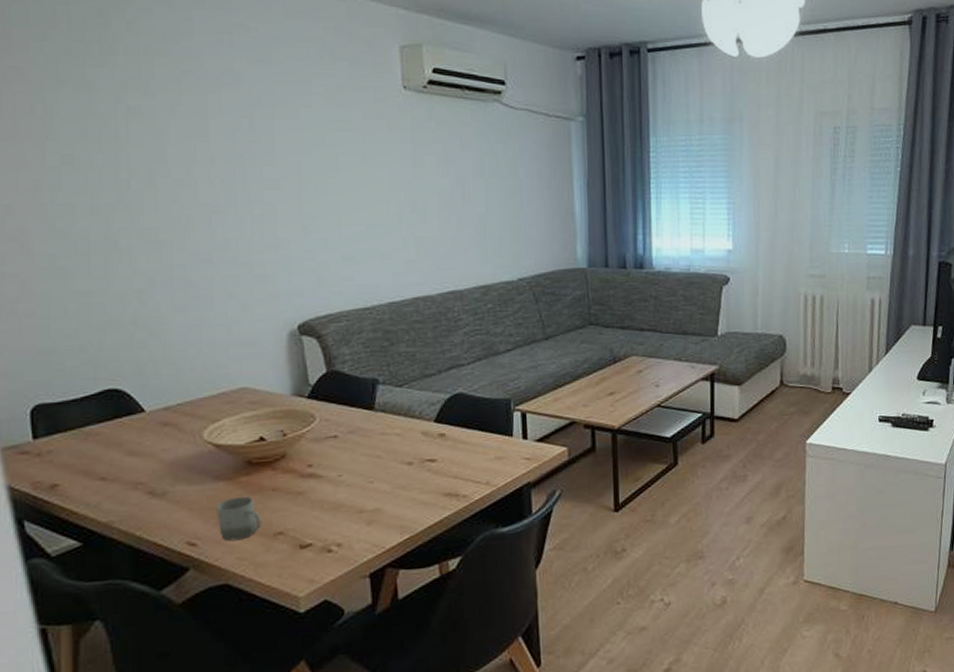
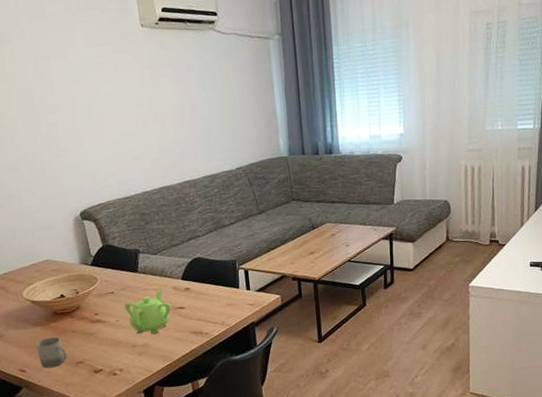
teapot: none [351,432,418,496] -> present [124,288,171,334]

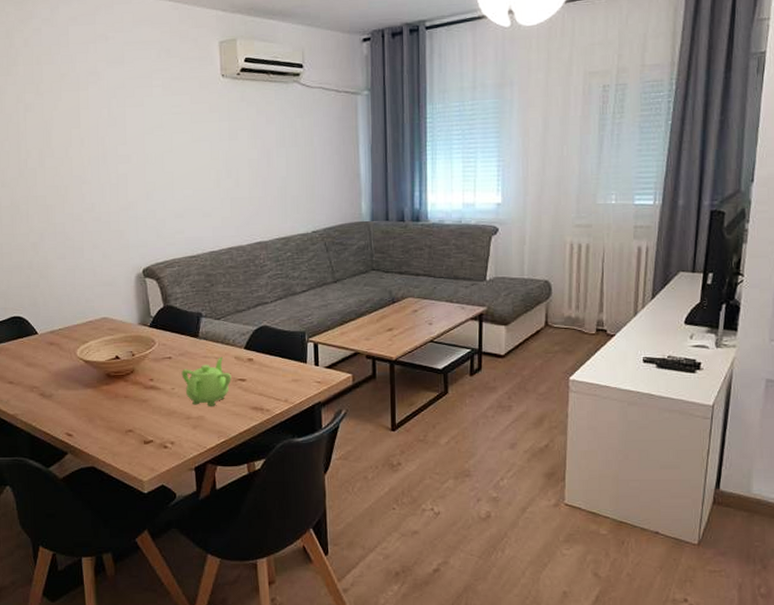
cup: present [36,336,67,369] -> none [86,401,117,435]

